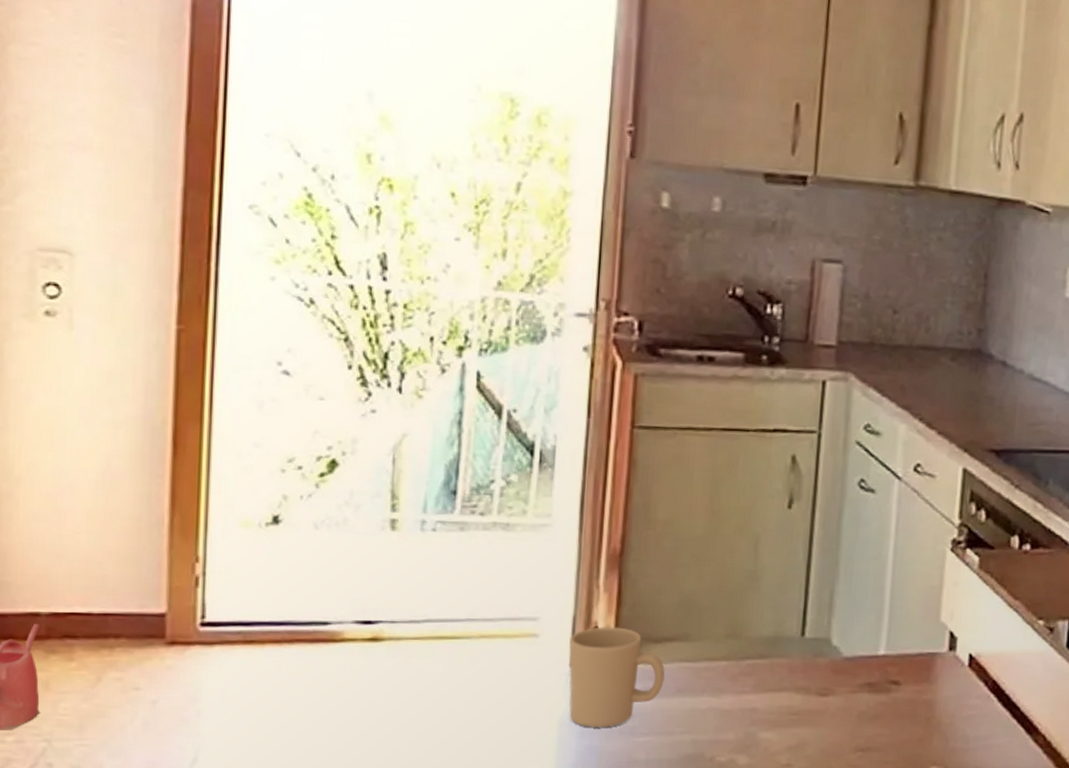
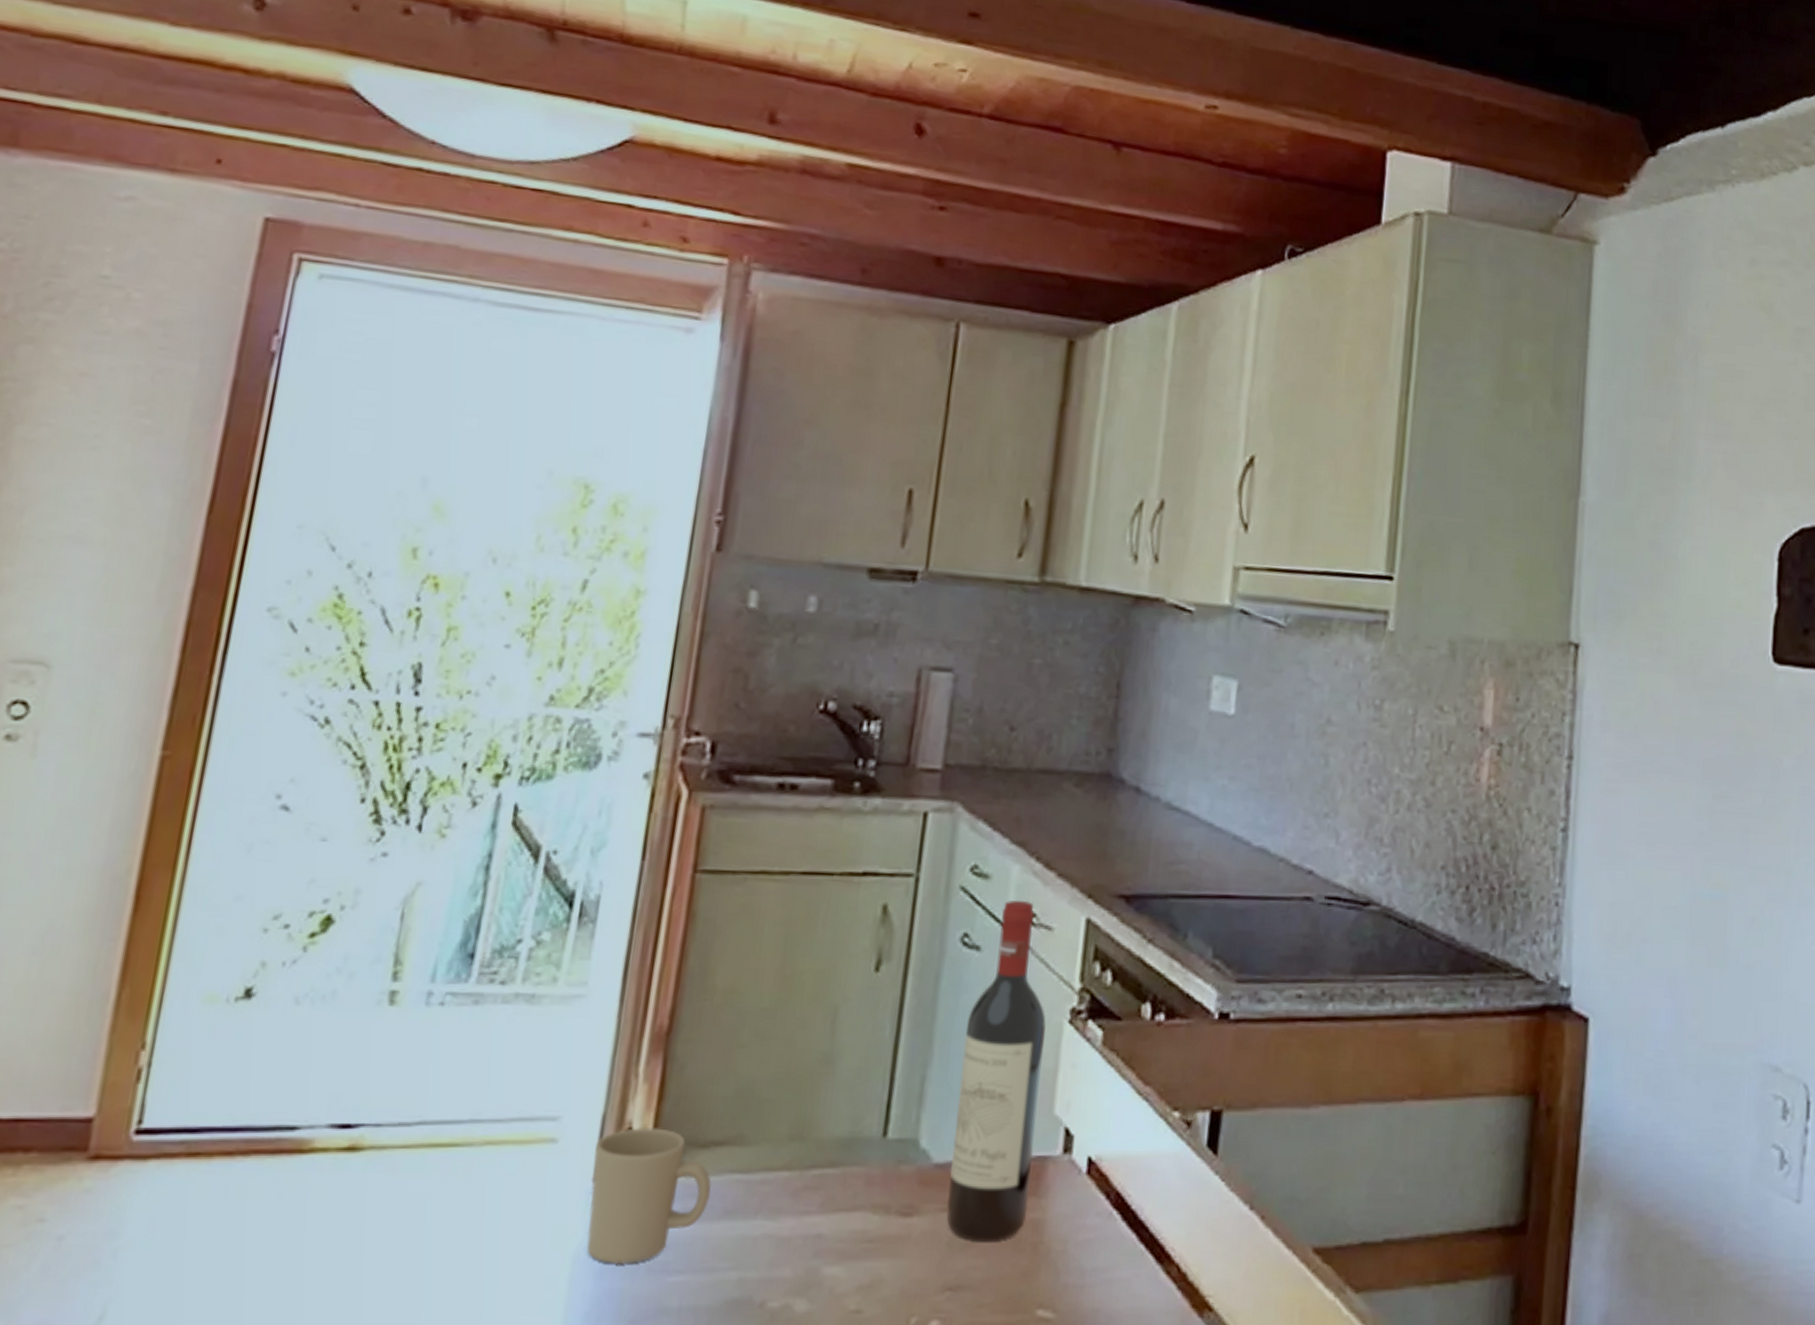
wine bottle: none [855,453,932,716] -> present [946,900,1046,1241]

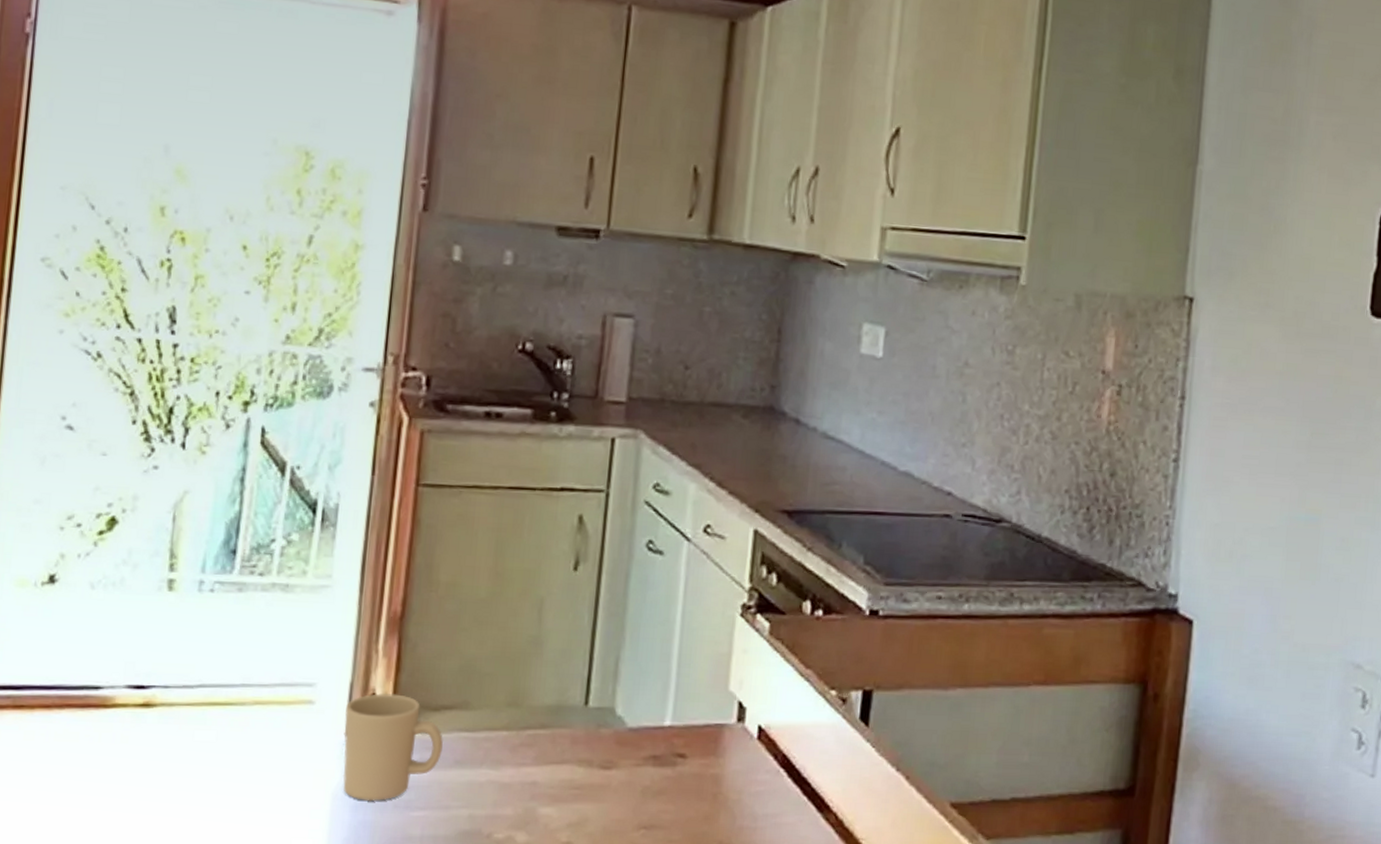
wine bottle: present [946,900,1046,1241] -> none [640,513,721,791]

